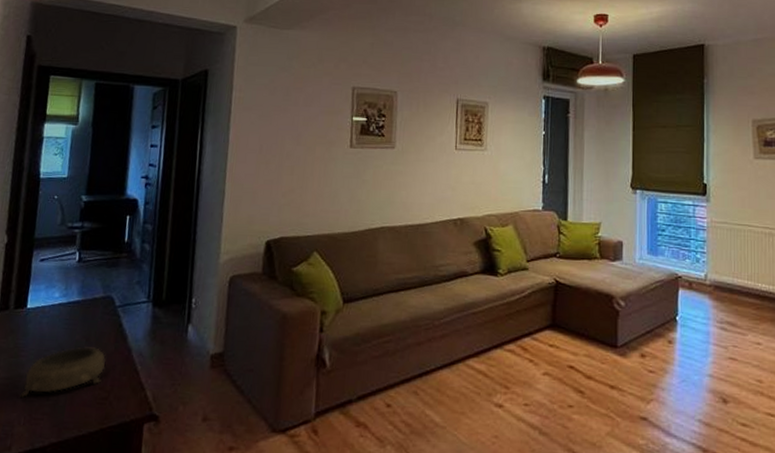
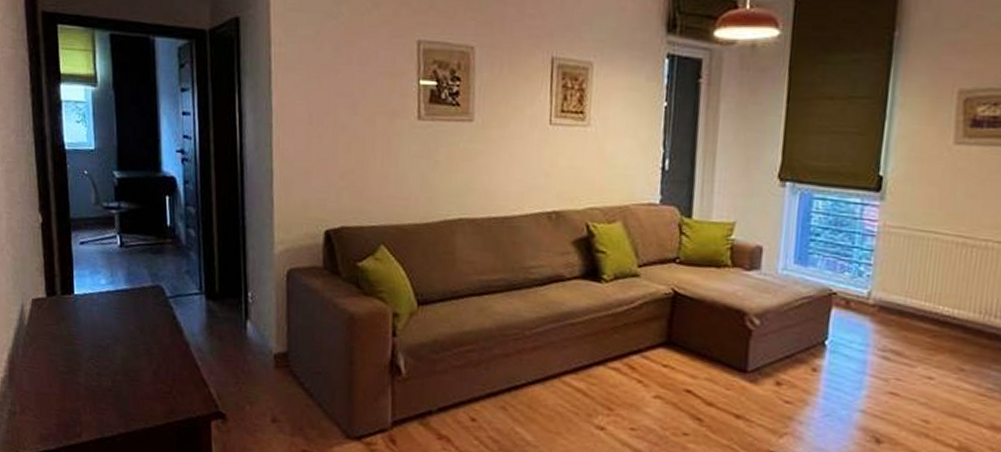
decorative bowl: present [19,346,106,399] -> none [81,338,164,388]

